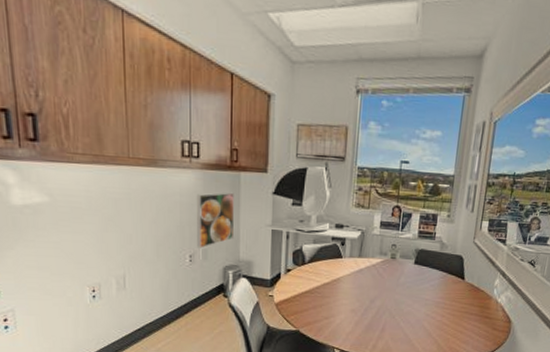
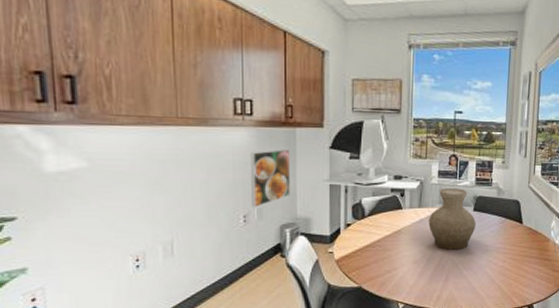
vase: none [368,239,417,302] -> present [428,188,477,250]

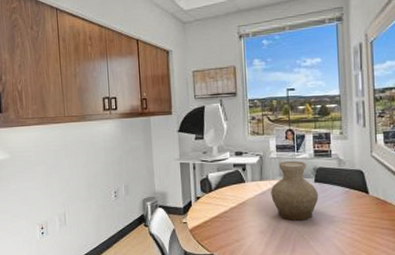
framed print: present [251,148,290,208] -> none [117,134,149,185]

